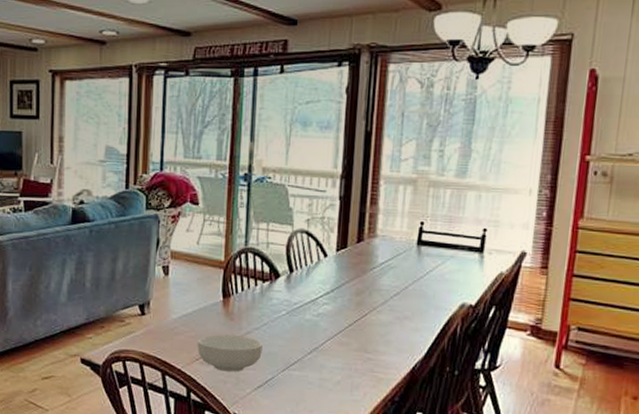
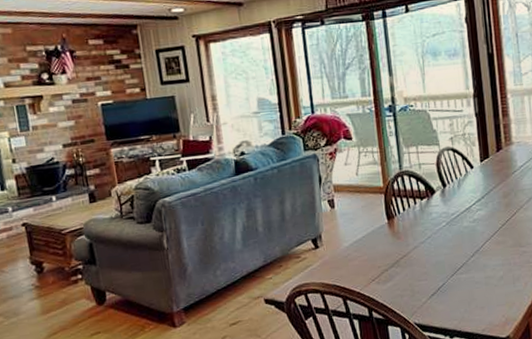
cereal bowl: present [197,334,263,372] -> none [370,251,431,287]

